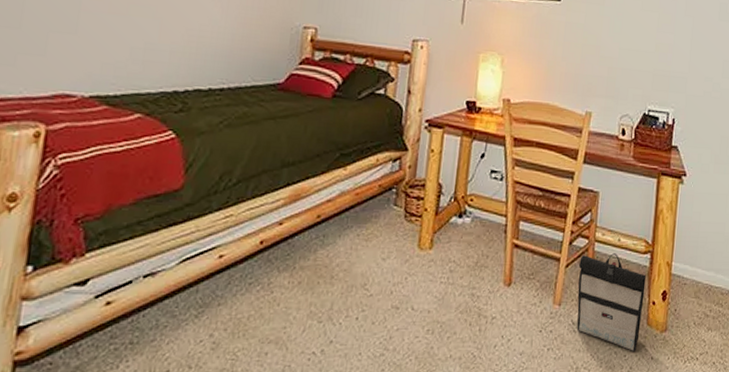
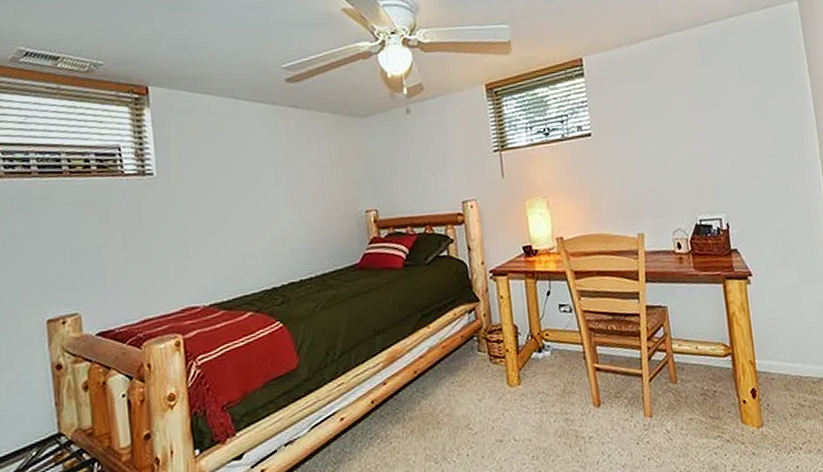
backpack: present [576,253,646,352] -> none [661,361,737,451]

